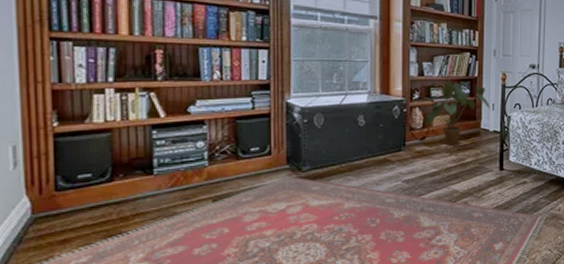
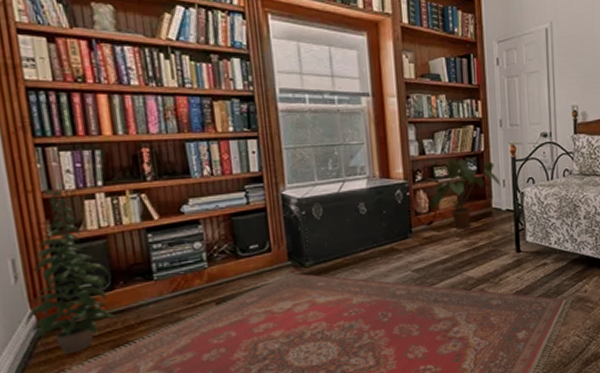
plant: none [19,80,114,242] -> present [25,188,118,355]

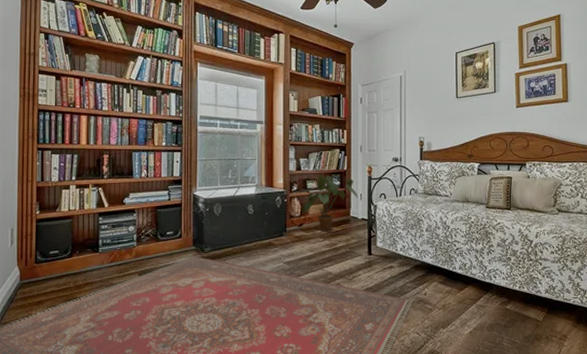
plant: present [25,188,118,355] -> none [12,180,72,303]

